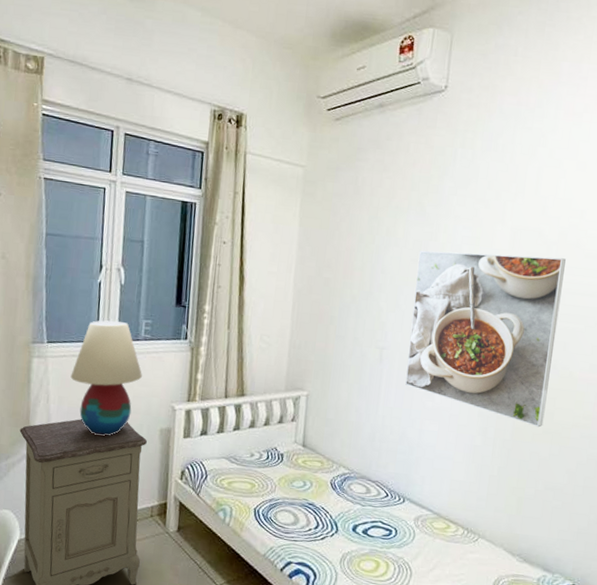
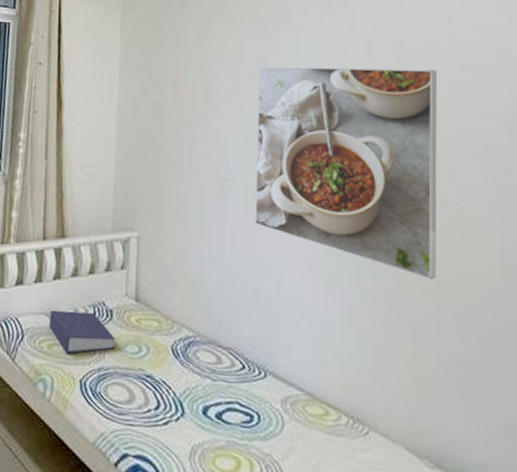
book: none [229,454,284,489] -> present [49,310,115,355]

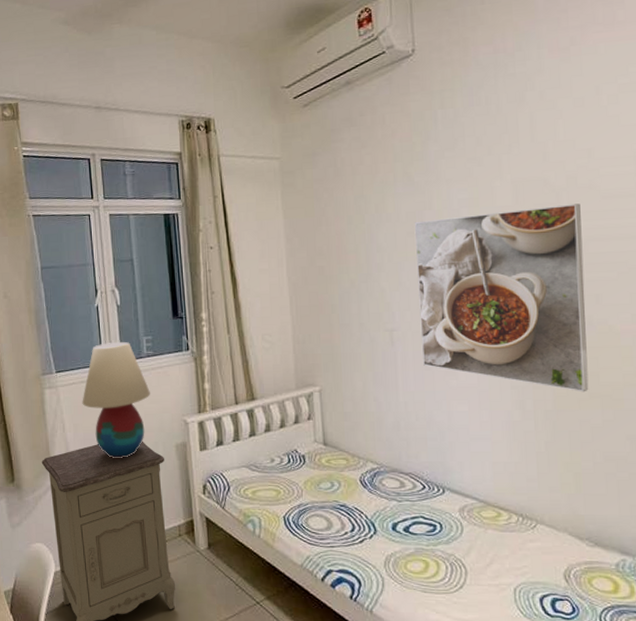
book: present [49,310,115,355] -> none [251,460,310,497]

